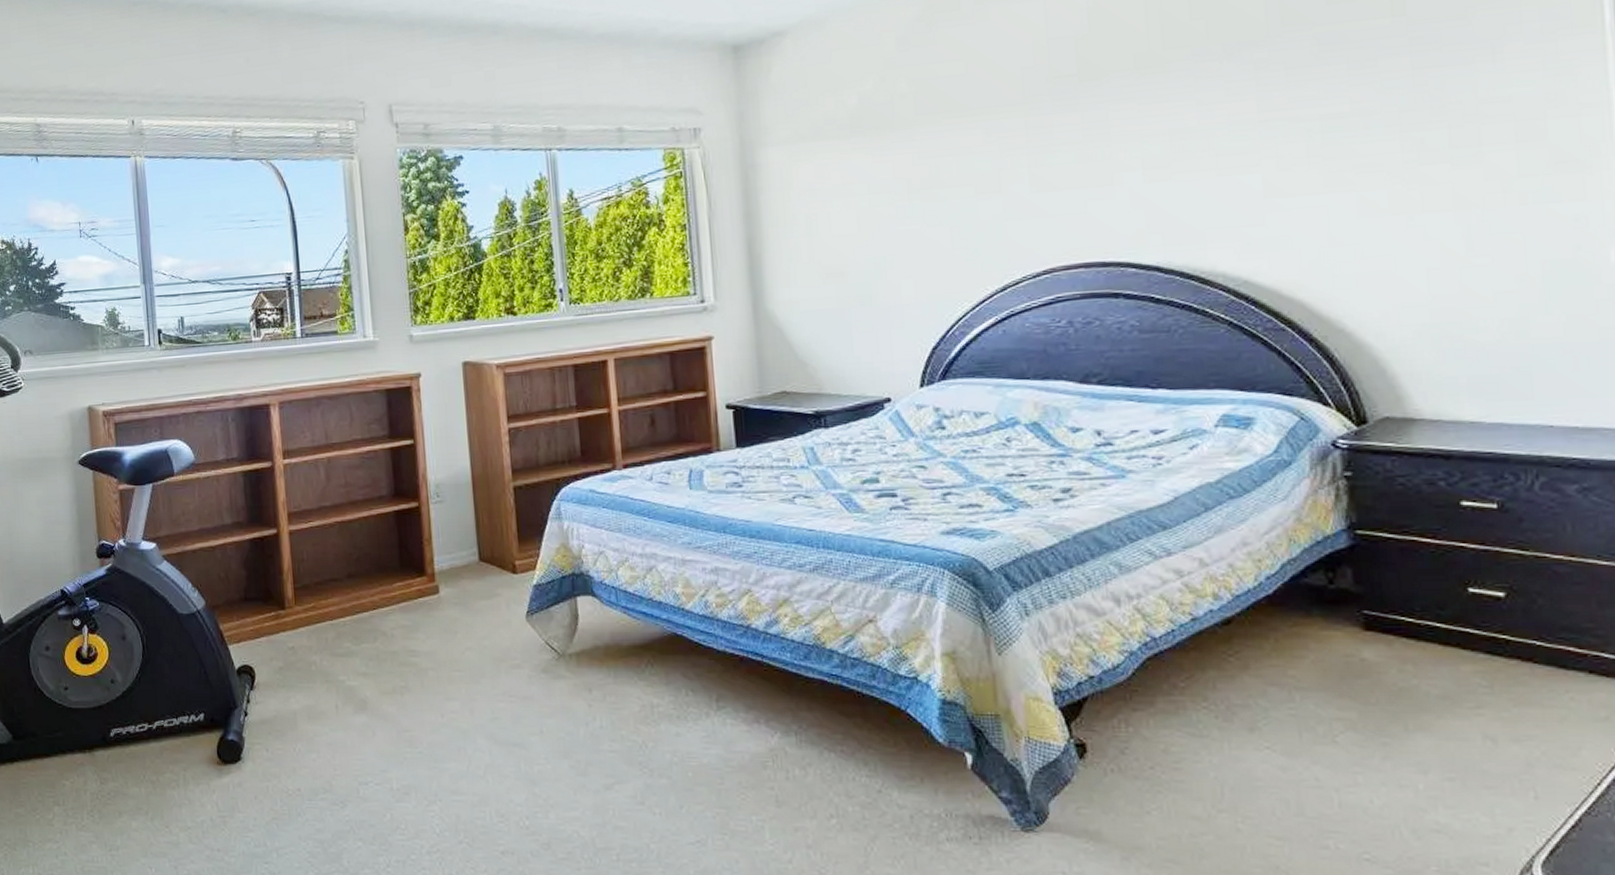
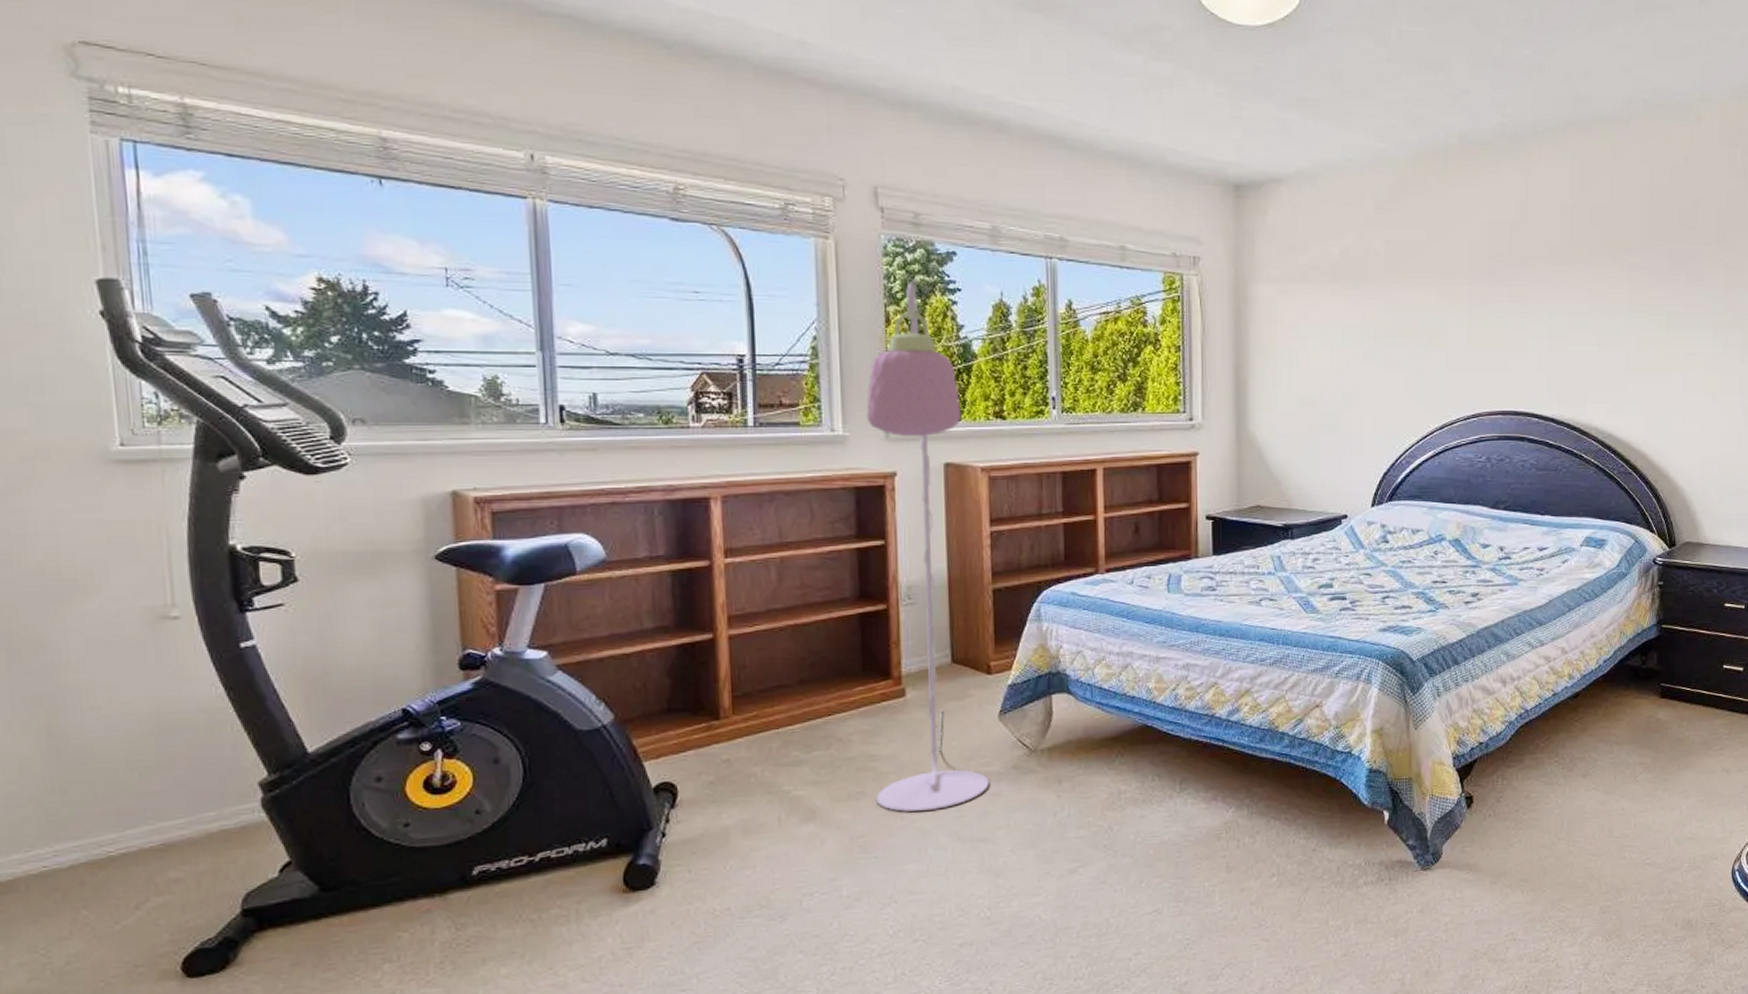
floor lamp: none [392,186,521,711] -> present [866,279,989,813]

